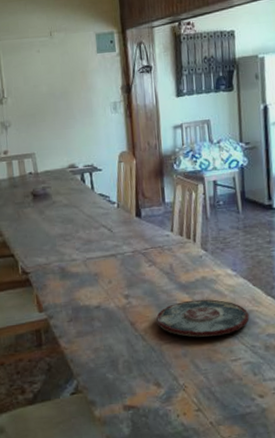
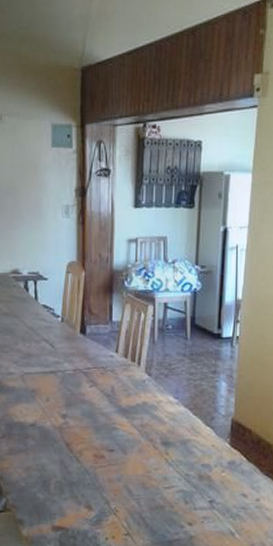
plate: present [156,299,250,337] -> none [93,425,187,463]

